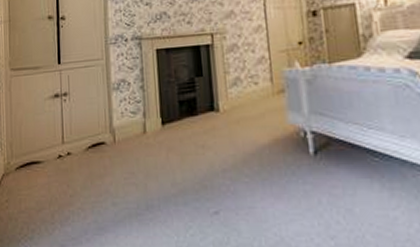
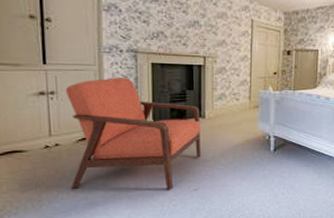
chair: none [76,69,218,213] -> present [65,77,201,190]

